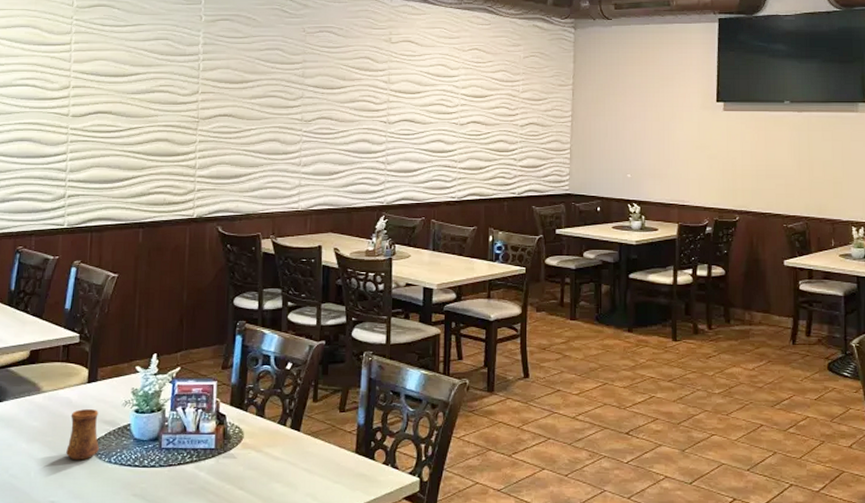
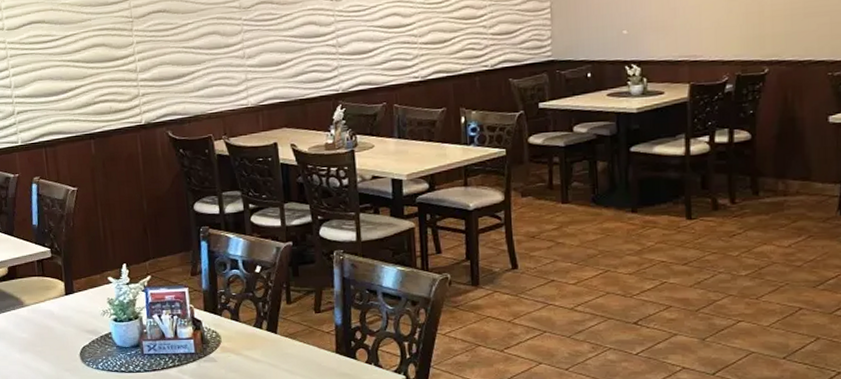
cup: present [66,409,99,461] -> none [55,320,86,368]

